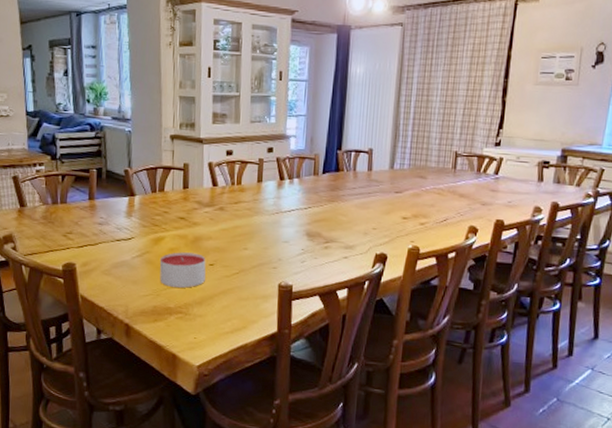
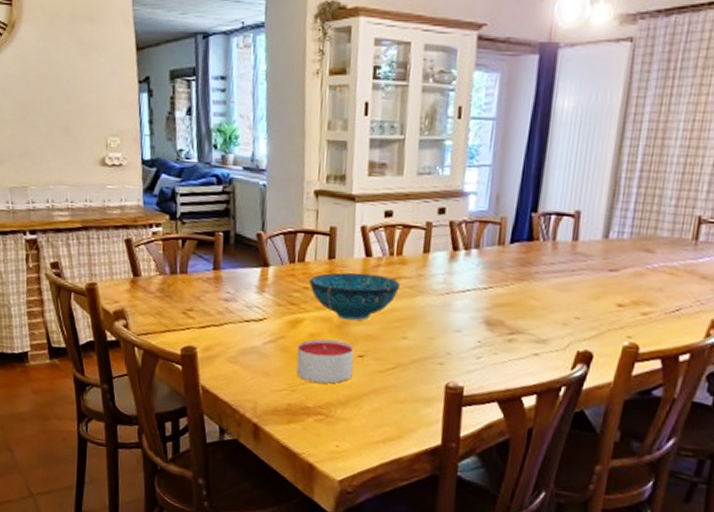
decorative bowl: none [168,199,240,237] -> present [309,272,400,321]

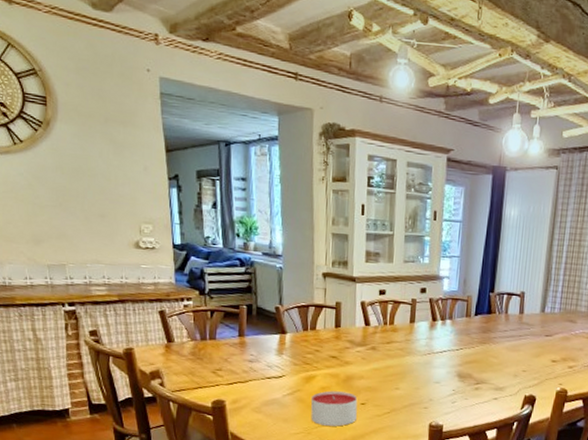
decorative bowl: present [309,272,400,321] -> none [320,338,392,377]

